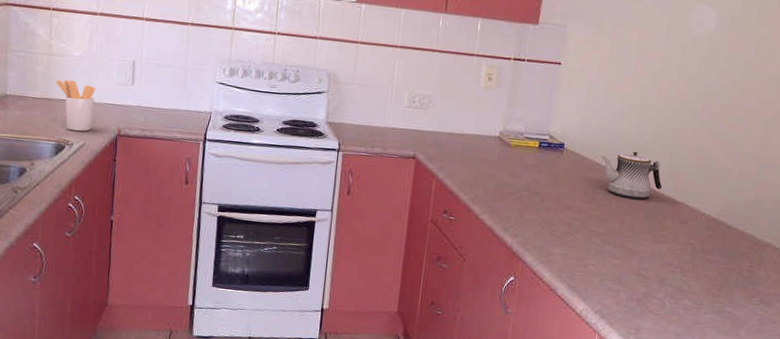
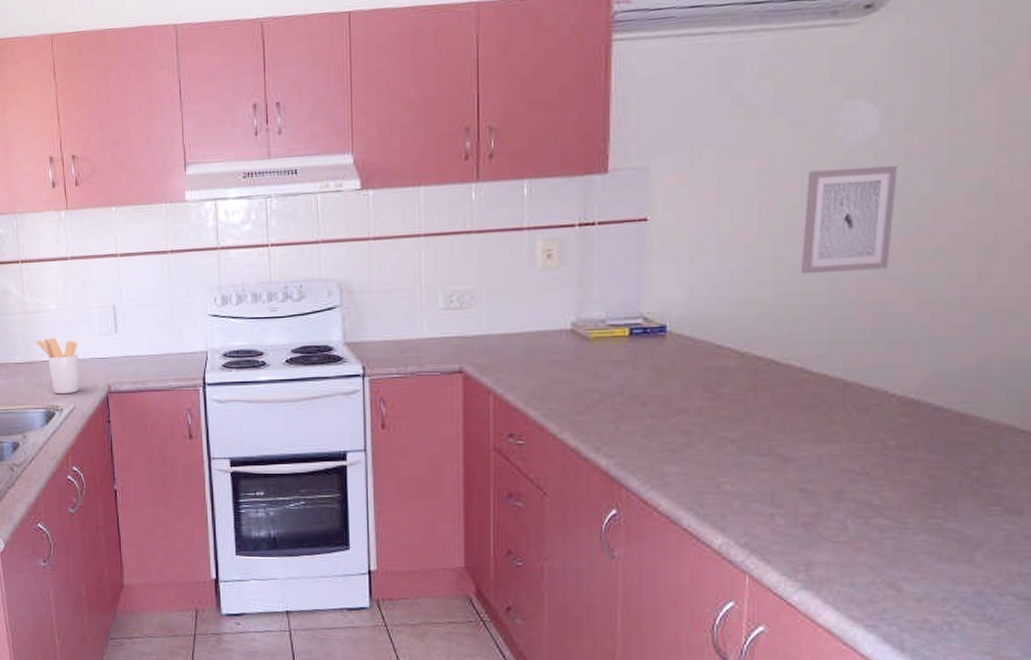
teapot: present [600,151,662,199] -> none [722,321,822,387]
wall art: none [657,48,723,126] -> present [802,165,897,275]

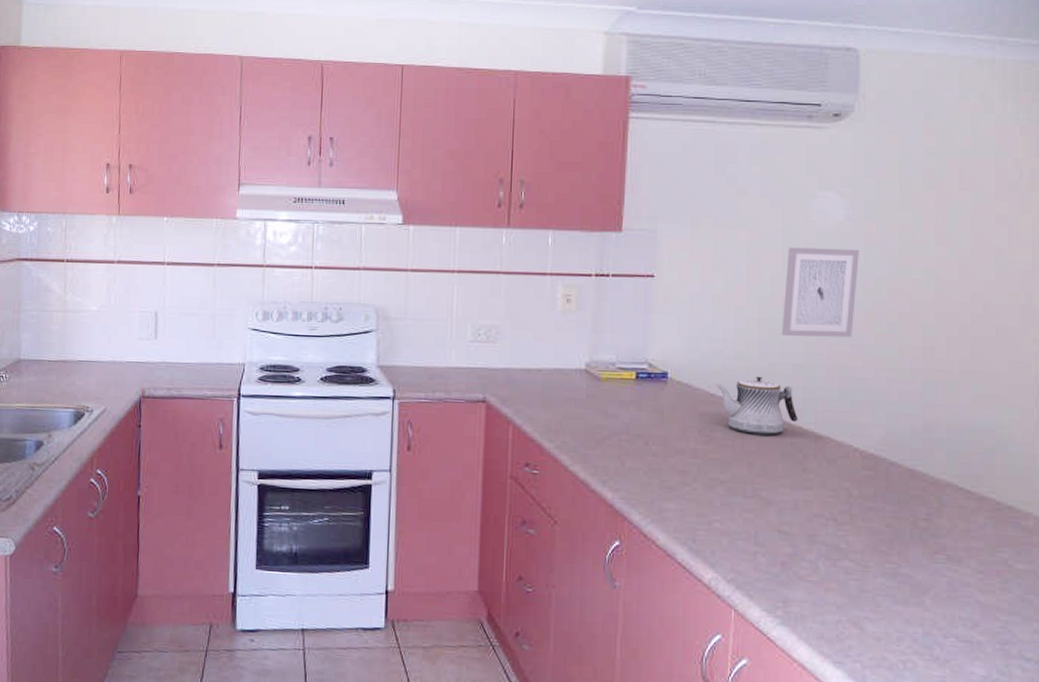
utensil holder: present [36,337,80,395] -> none [72,338,116,396]
teapot: none [722,321,822,387] -> present [715,376,798,435]

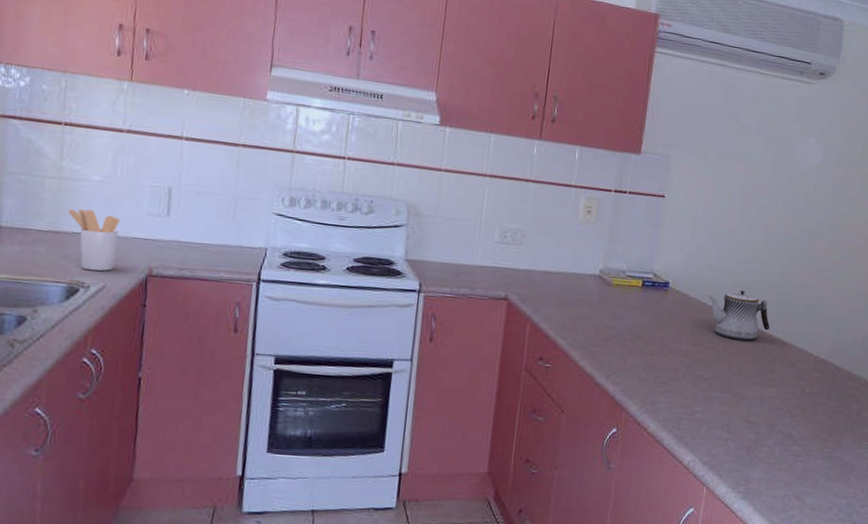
utensil holder: none [72,338,116,396] -> present [68,209,121,272]
wall art: present [782,247,859,338] -> none [764,182,829,263]

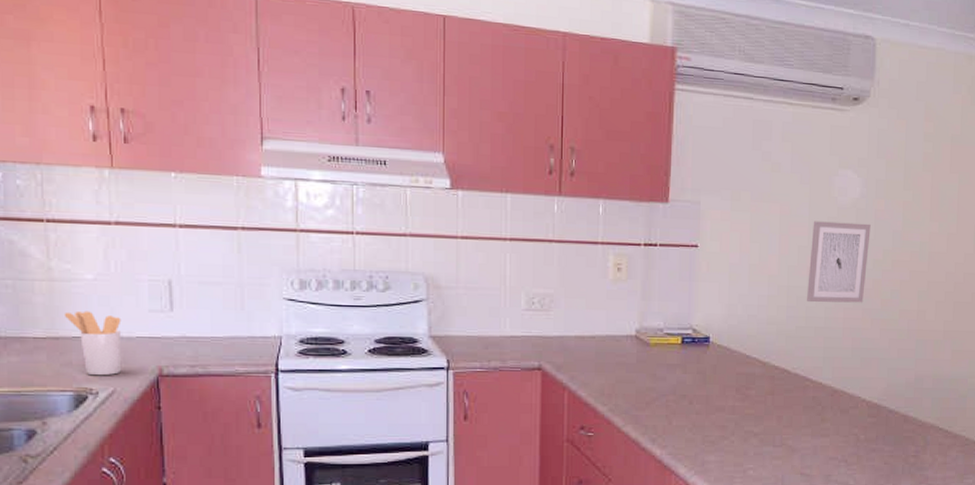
teapot: present [707,290,770,341] -> none [750,338,819,391]
wall art: none [764,182,829,263] -> present [807,221,871,303]

